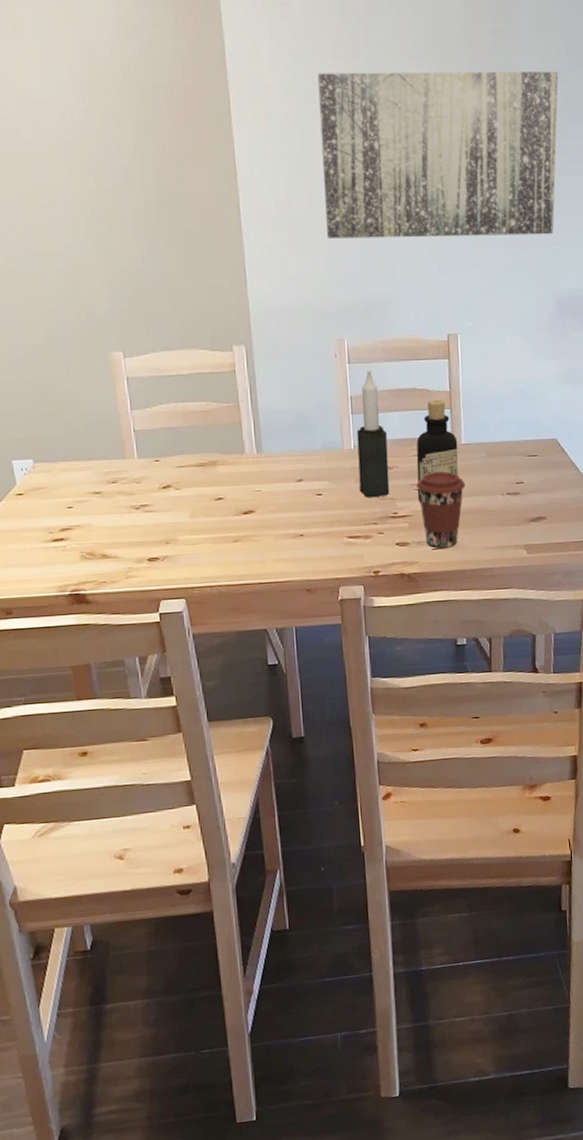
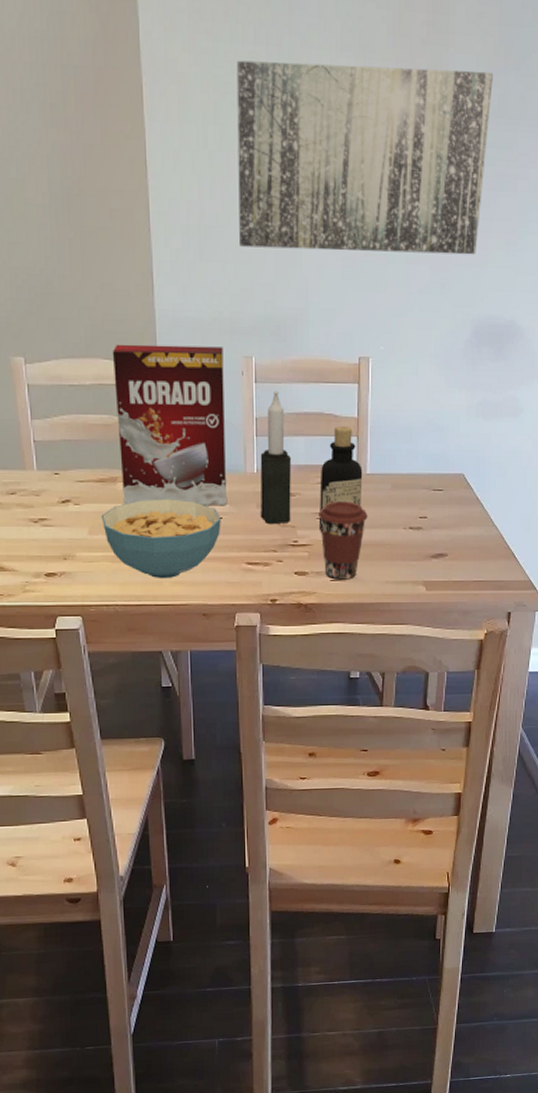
cereal bowl: none [202,478,321,558] -> present [101,499,221,579]
cereal box: none [208,332,325,486] -> present [112,344,226,505]

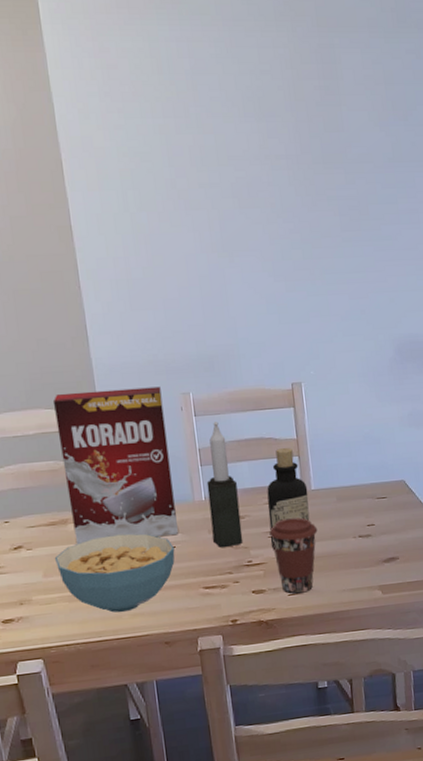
wall art: present [236,60,493,255] -> none [148,124,390,294]

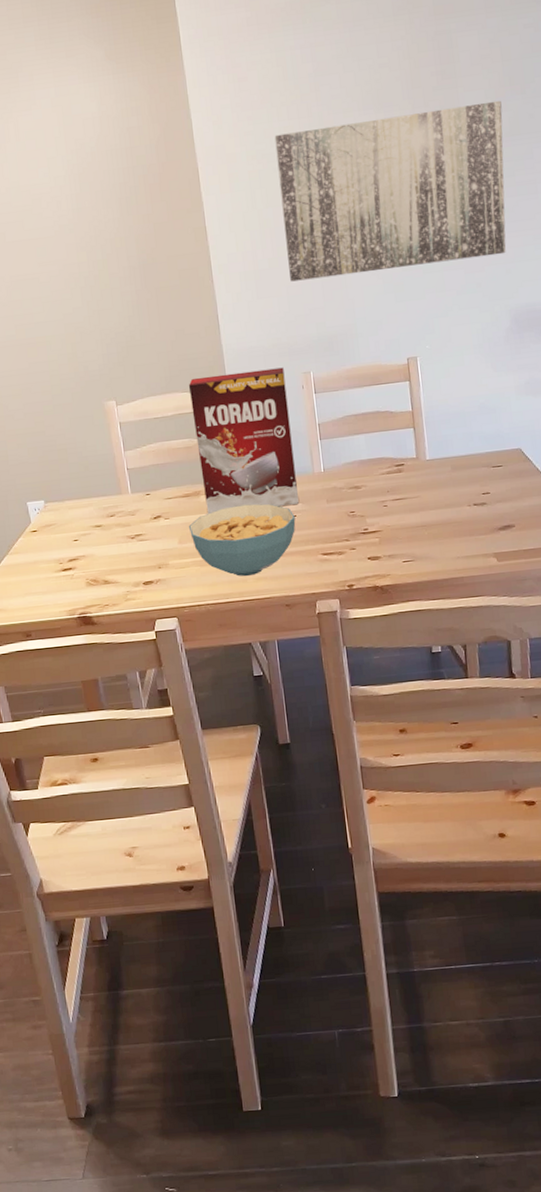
wall art: none [148,124,390,294] -> present [274,100,506,282]
candle: present [206,422,243,547] -> none [325,398,360,516]
bottle: present [267,448,310,550] -> none [382,420,425,518]
coffee cup: present [269,517,318,594] -> none [385,487,433,561]

